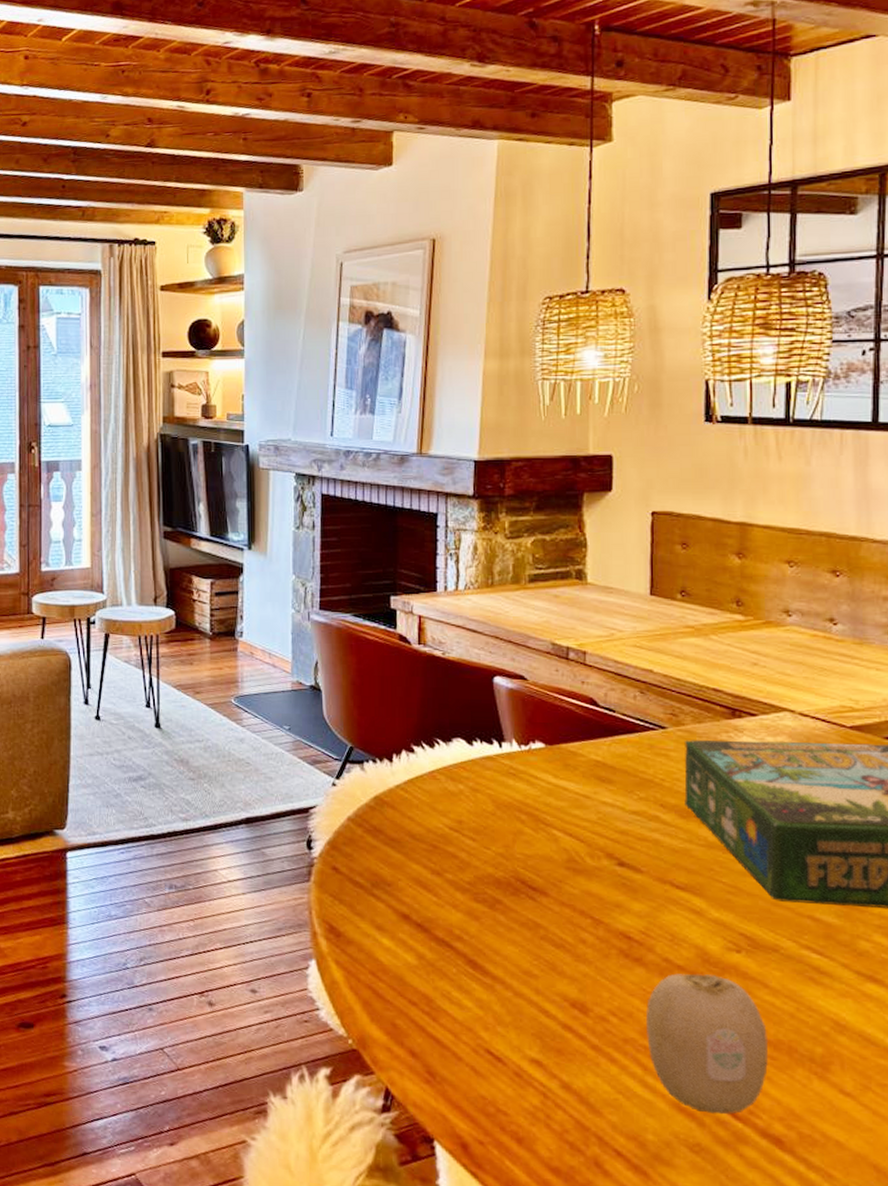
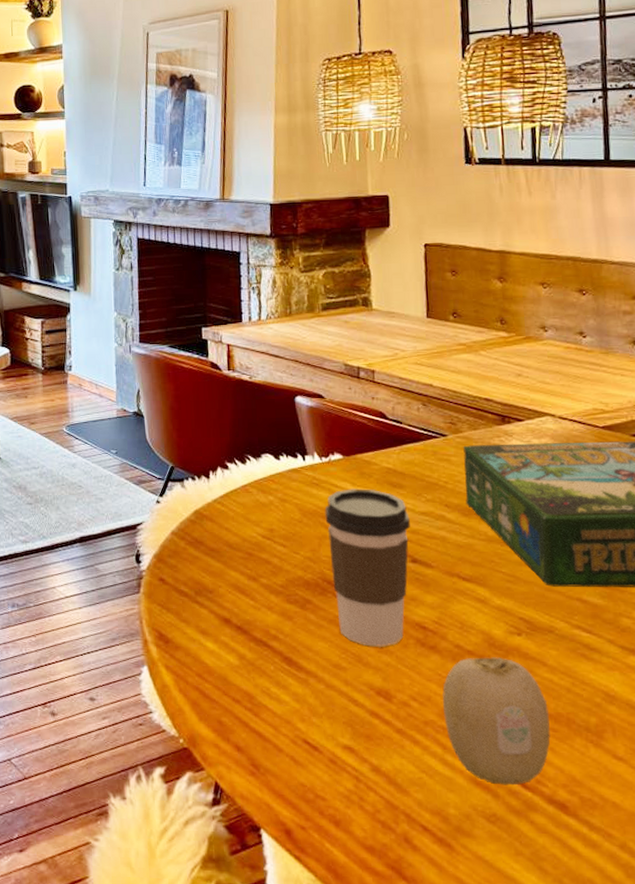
coffee cup: none [521,781,619,957] -> present [324,489,410,648]

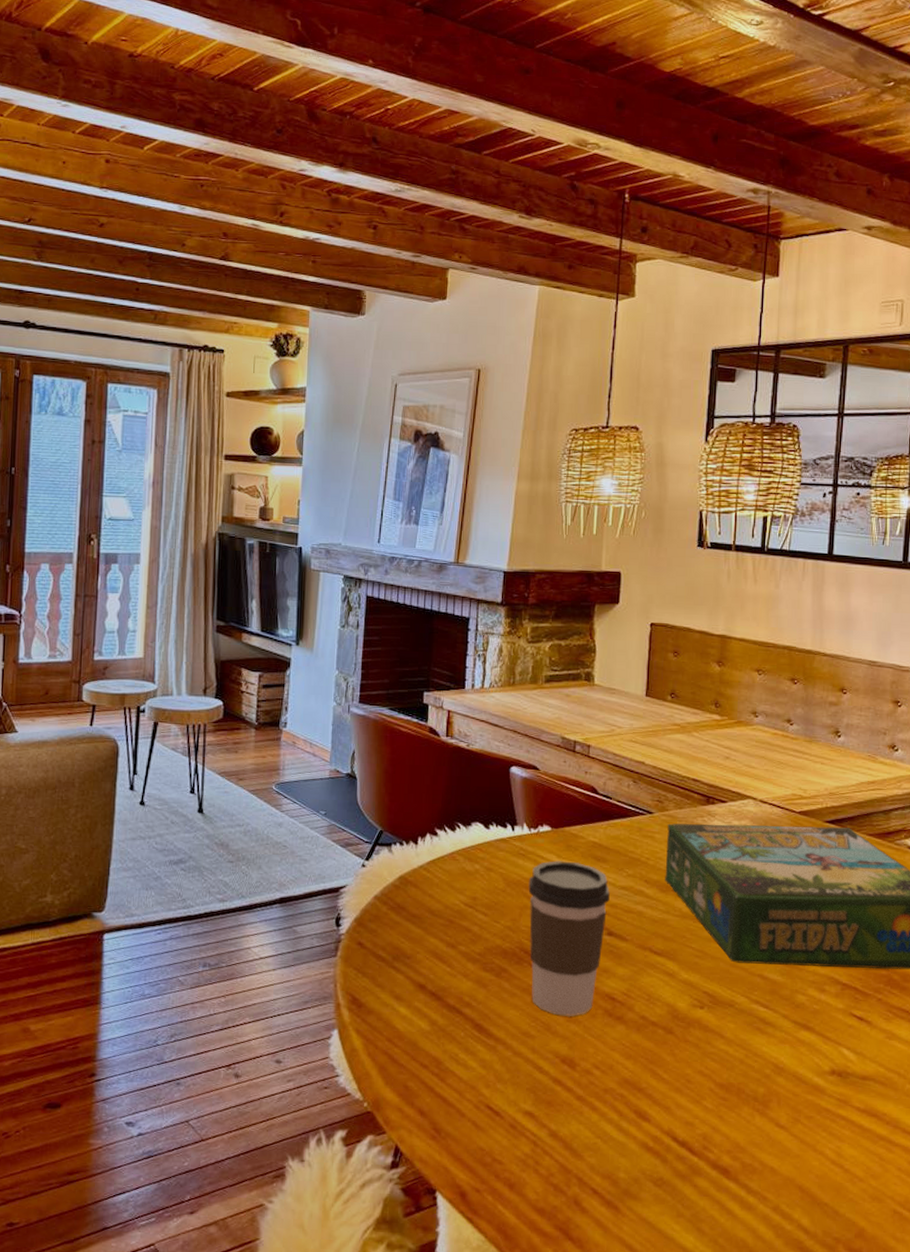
fruit: present [442,657,550,786] -> none [623,1028,722,1151]

